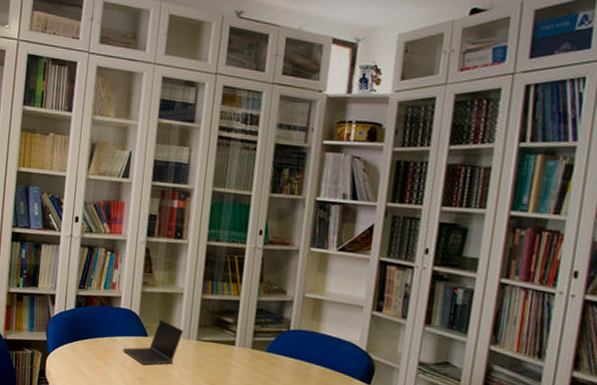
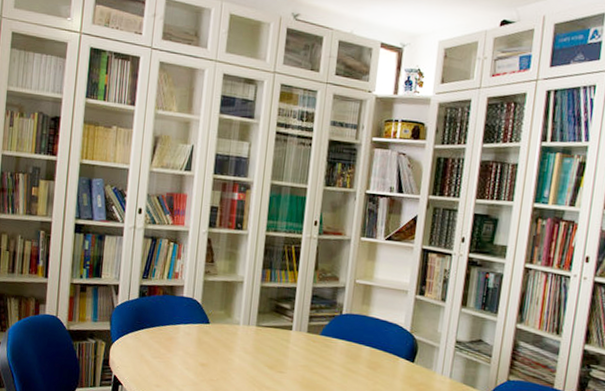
laptop computer: present [122,319,184,365] -> none [185,307,244,352]

